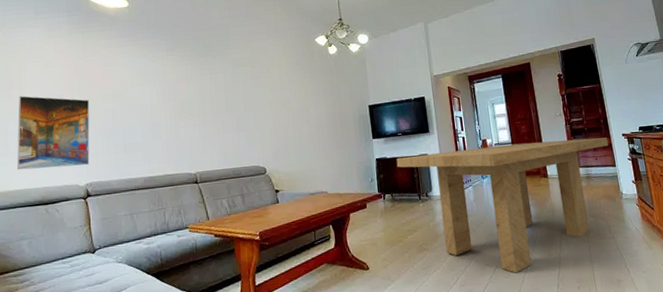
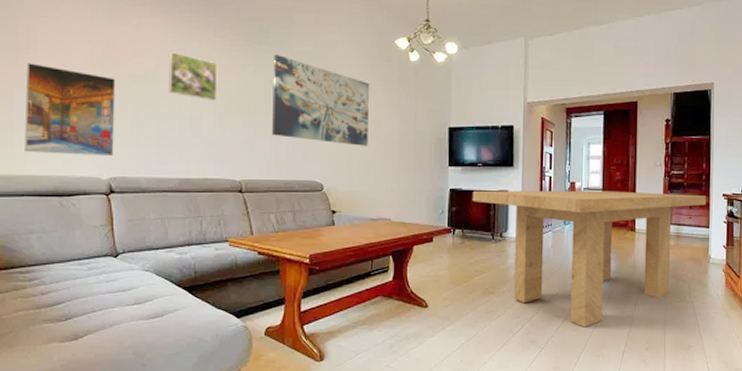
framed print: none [131,72,172,109] -> present [168,52,218,102]
wall art: none [216,62,301,131] -> present [271,54,370,146]

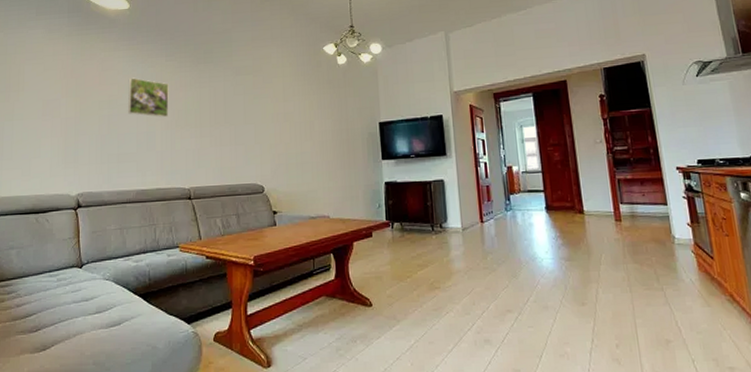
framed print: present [24,63,116,157] -> none [11,99,85,176]
wall art: present [271,54,370,146] -> none [216,70,304,147]
dining table: present [472,190,707,328] -> none [407,170,660,323]

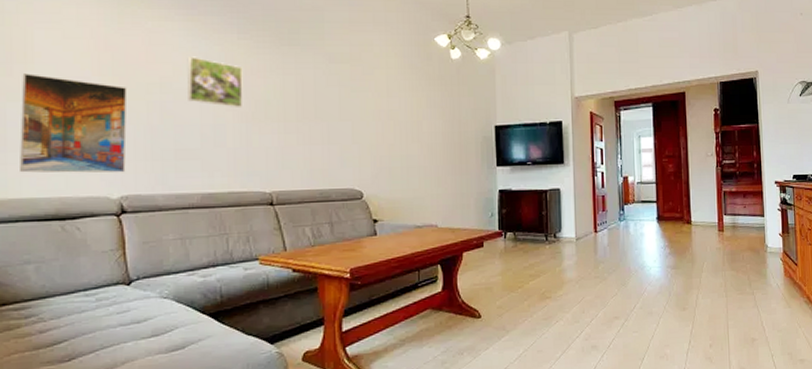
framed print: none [11,99,85,176] -> present [20,74,128,173]

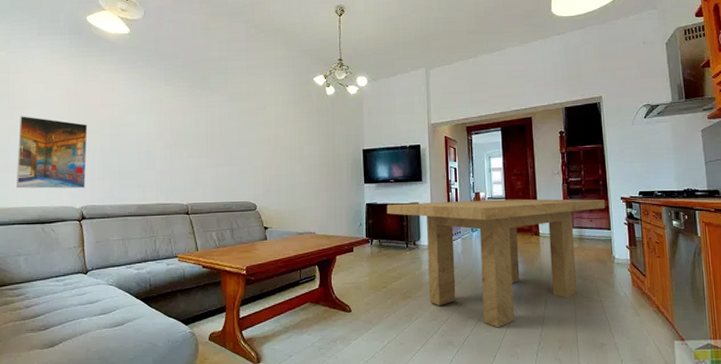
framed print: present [187,56,243,108] -> none [129,100,168,139]
dining table: none [522,183,760,328] -> present [386,199,606,328]

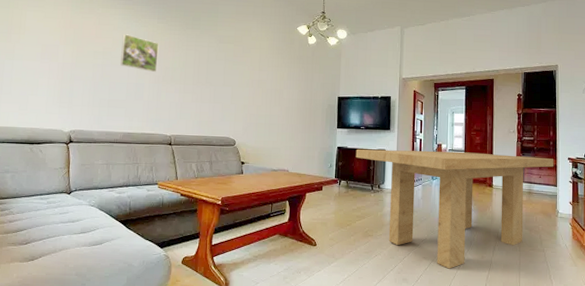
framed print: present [17,116,88,189] -> none [9,41,82,114]
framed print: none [129,100,168,139] -> present [120,34,159,73]

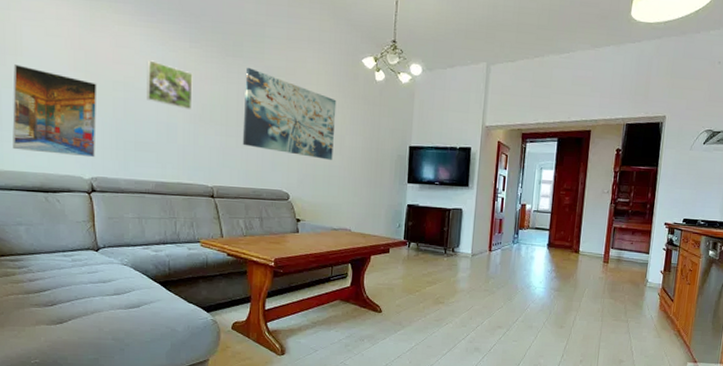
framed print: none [9,41,82,114] -> present [12,64,97,158]
wall art: none [197,36,276,110] -> present [242,67,337,160]
dining table: present [355,149,554,269] -> none [428,207,649,339]

